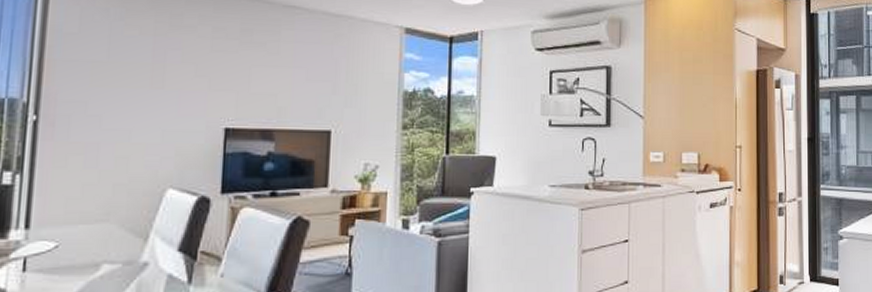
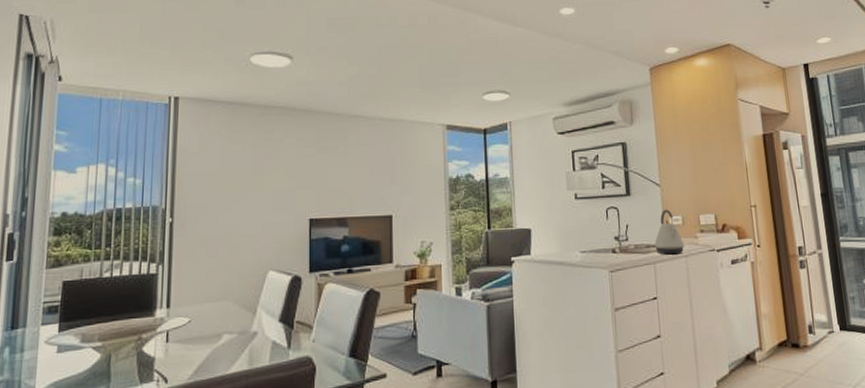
kettle: none [631,144,663,194] -> present [654,209,685,255]

